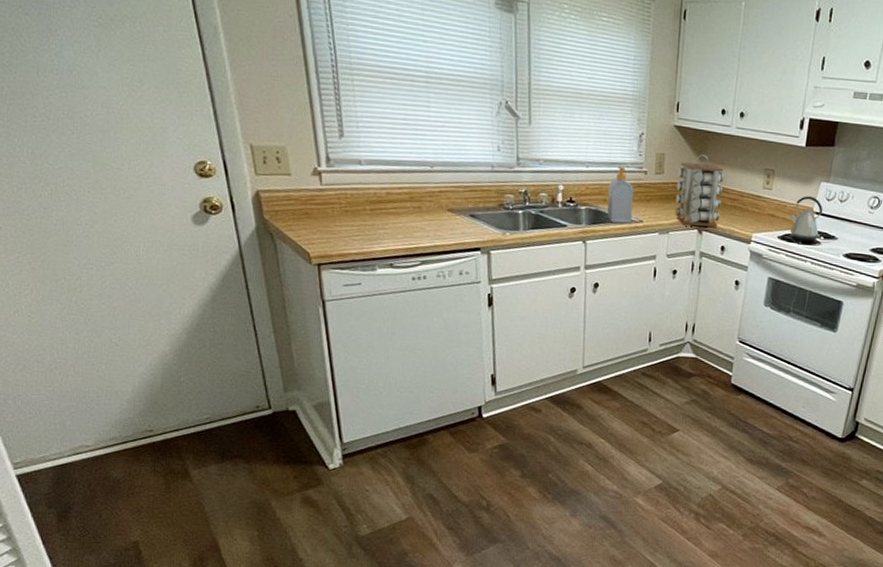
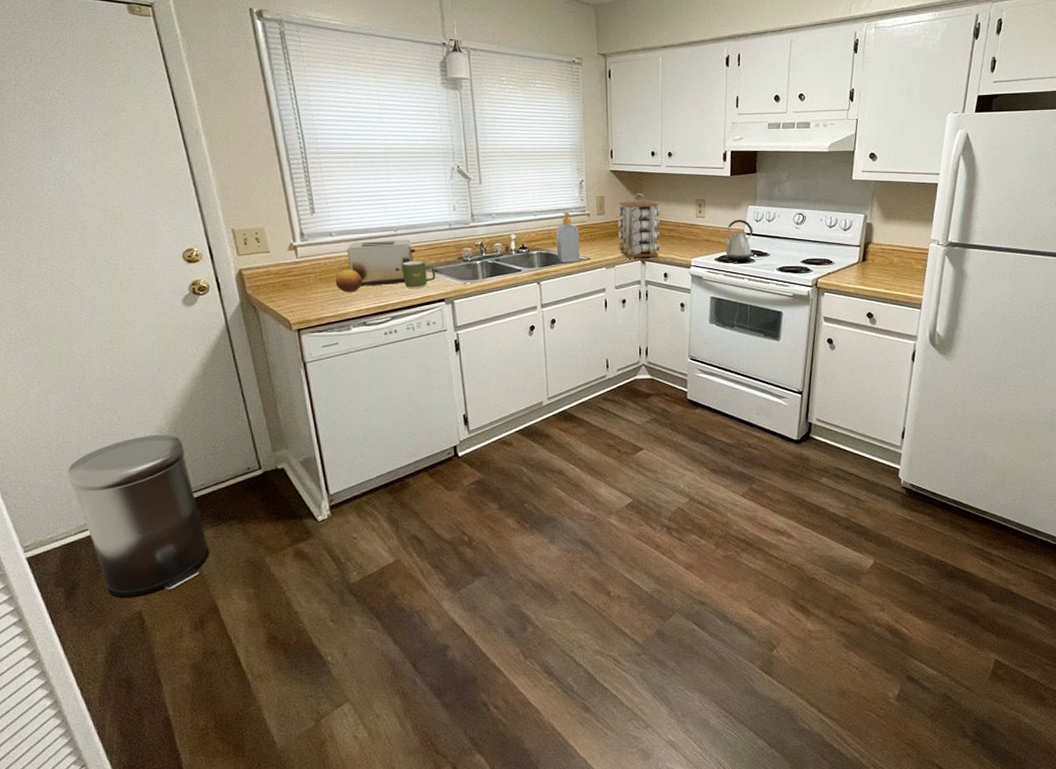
pedal bin: none [62,360,212,528] -> present [68,434,209,599]
fruit: none [362,203,392,230] -> present [335,269,363,293]
toaster: none [376,174,453,226] -> present [346,239,416,287]
mug: none [435,202,473,233] -> present [401,261,436,289]

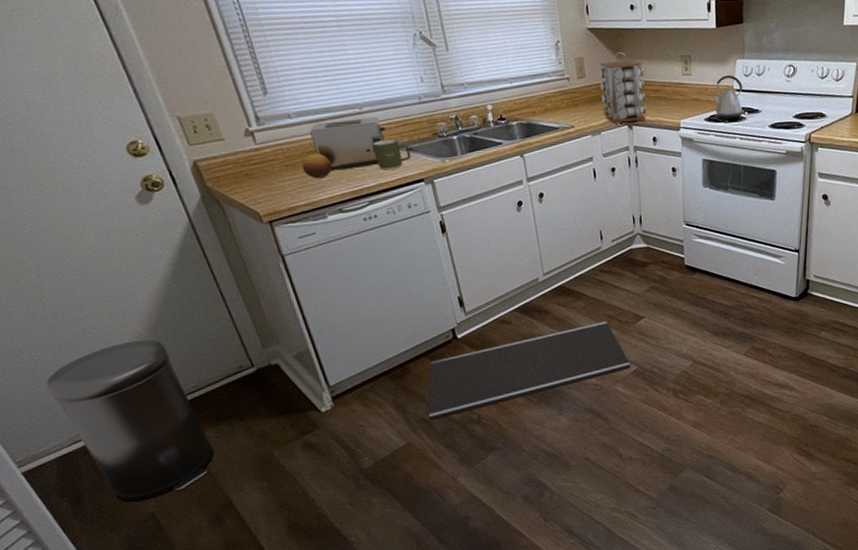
door mat: none [420,449,627,538] -> present [428,321,631,420]
soap bottle: present [556,211,581,263] -> none [534,76,564,133]

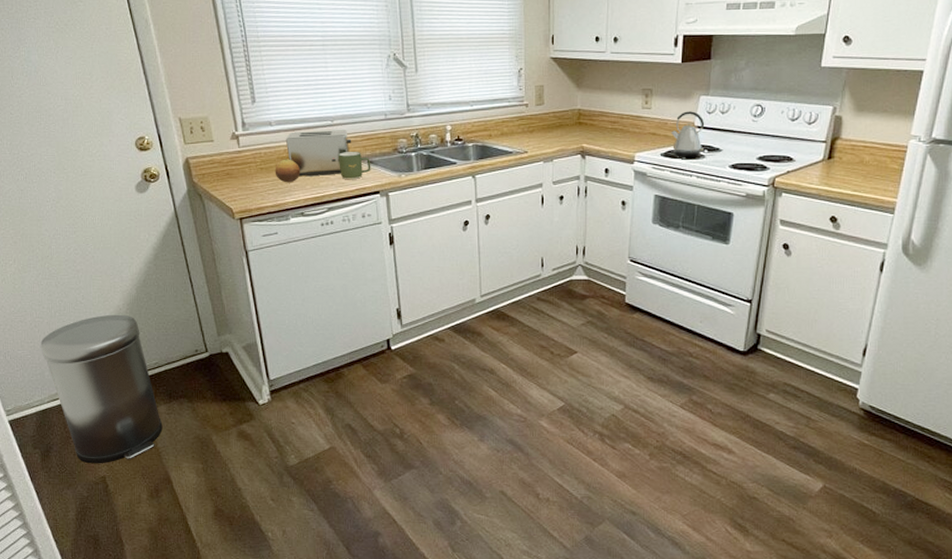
door mat: present [428,321,631,420] -> none [354,350,559,428]
spice rack: present [598,52,647,124] -> none [557,82,603,152]

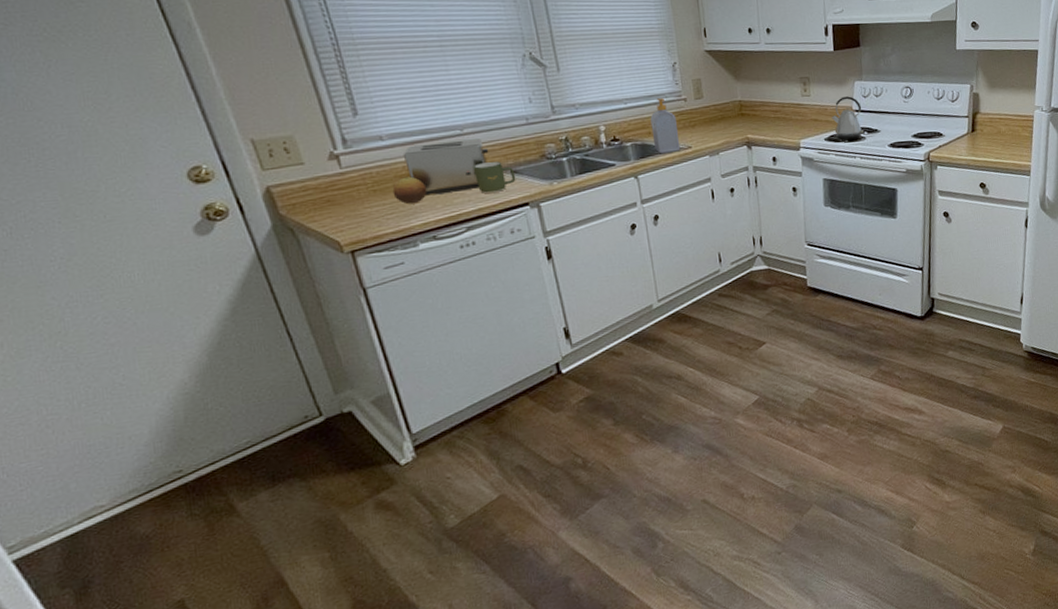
pedal bin: present [40,314,163,464] -> none [58,389,267,589]
soap bottle: none [492,101,517,157] -> present [650,97,681,154]

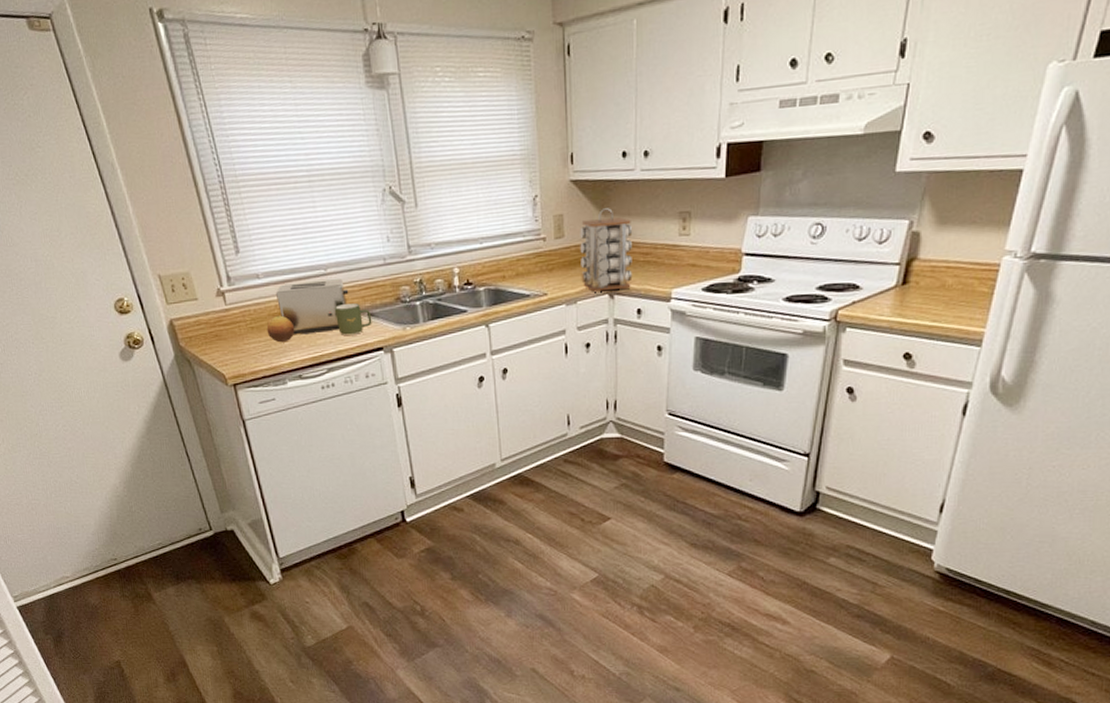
soap bottle: present [650,97,681,154] -> none [505,236,536,301]
spice rack: none [716,74,766,144] -> present [580,208,633,292]
kettle: present [832,96,865,141] -> none [714,235,754,292]

